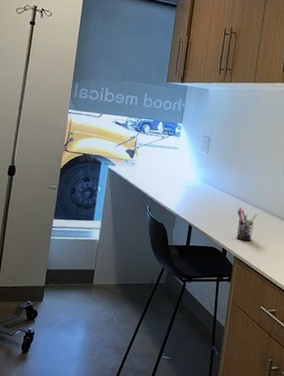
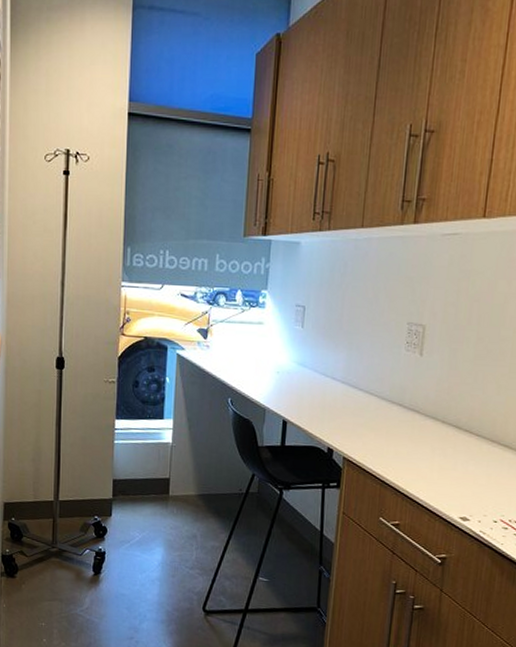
pen holder: present [236,207,258,242] -> none [344,395,373,438]

